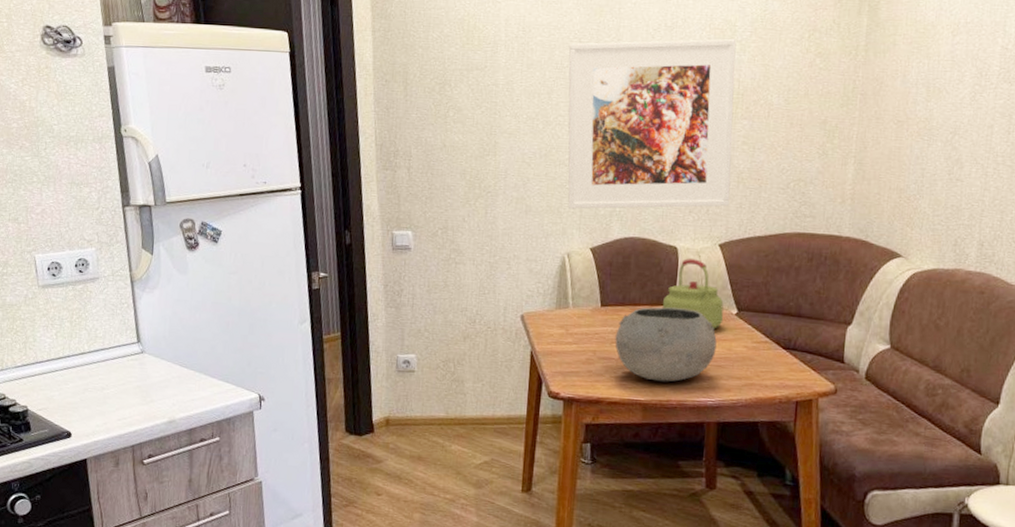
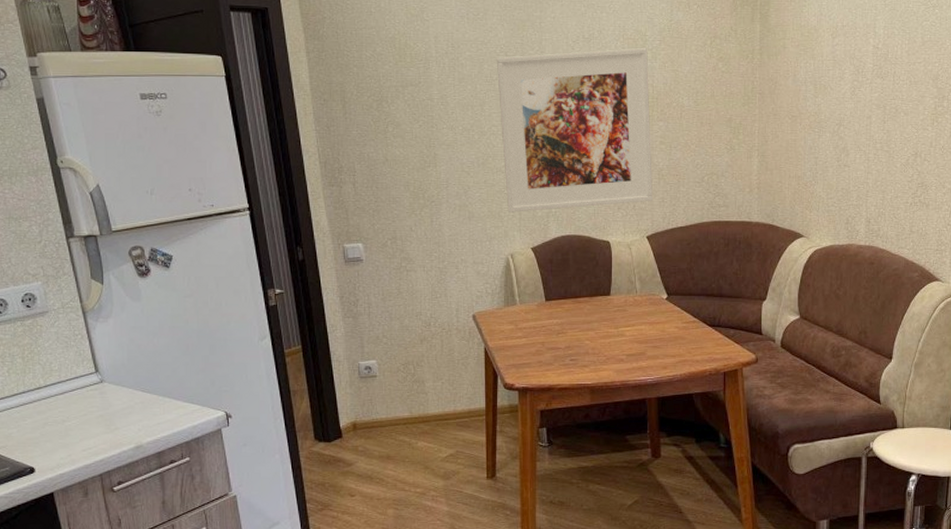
bowl: present [615,307,717,382] -> none [561,297,651,366]
kettle: present [663,259,724,329] -> none [601,251,655,314]

